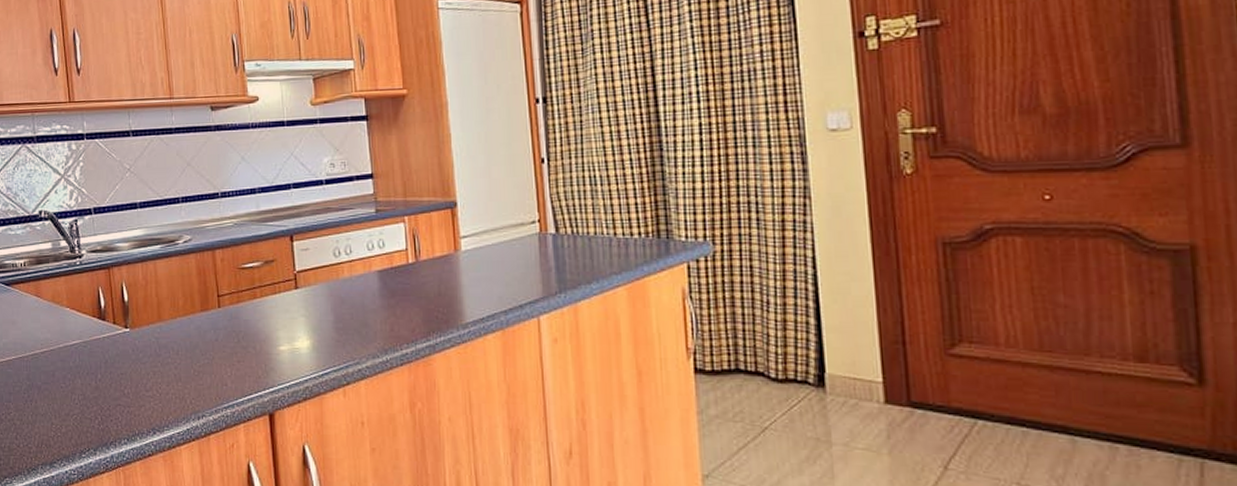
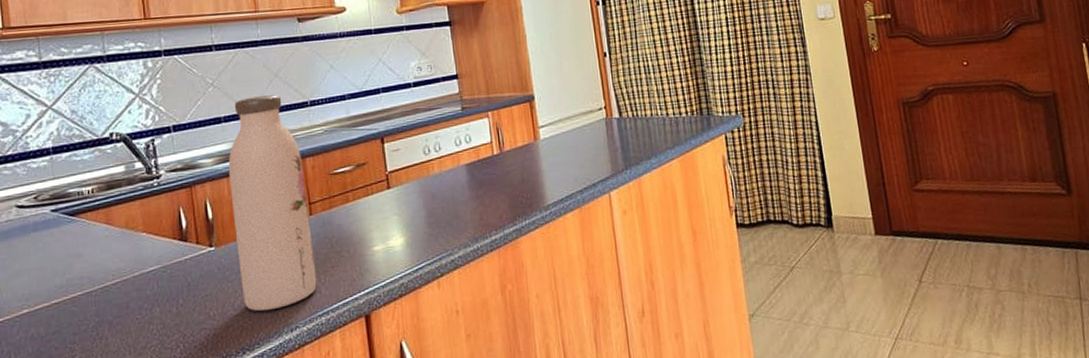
water bottle: none [143,184,223,396] -> present [228,94,317,312]

